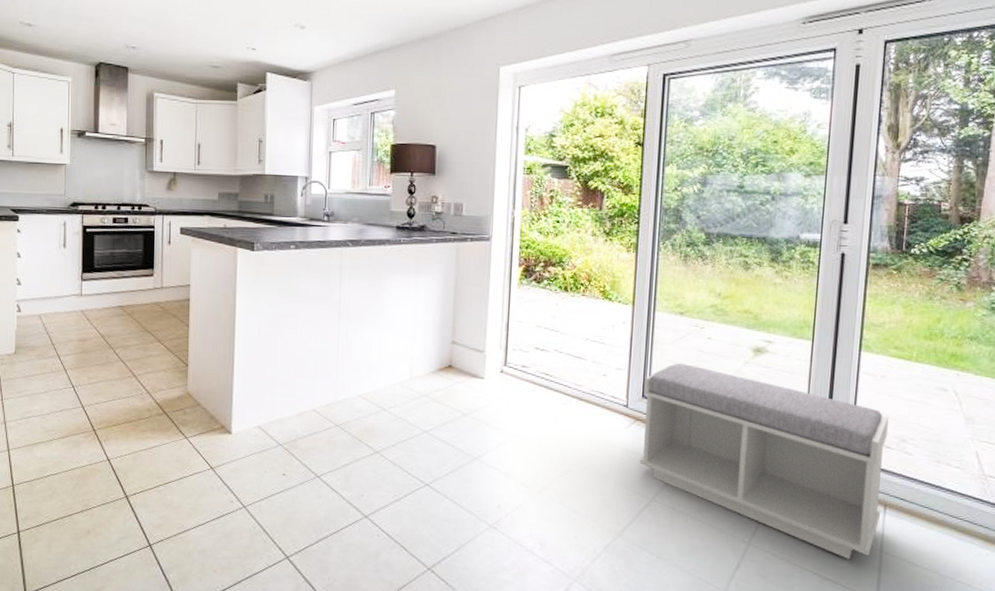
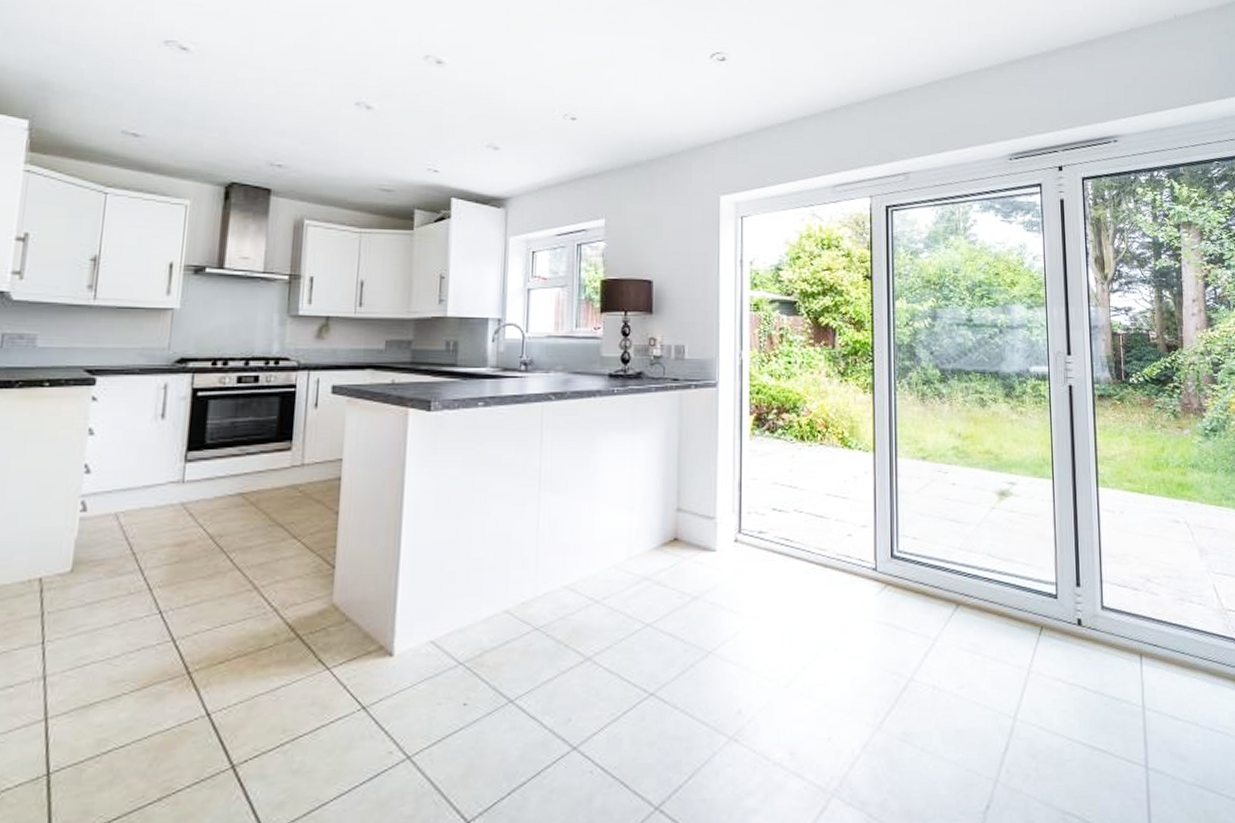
bench: present [639,363,890,559] -> none [892,515,1138,722]

